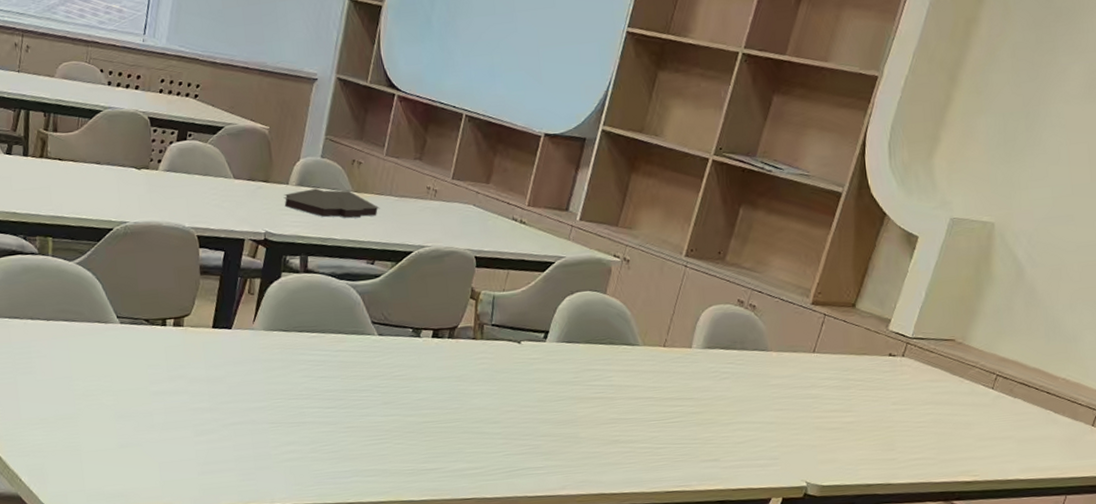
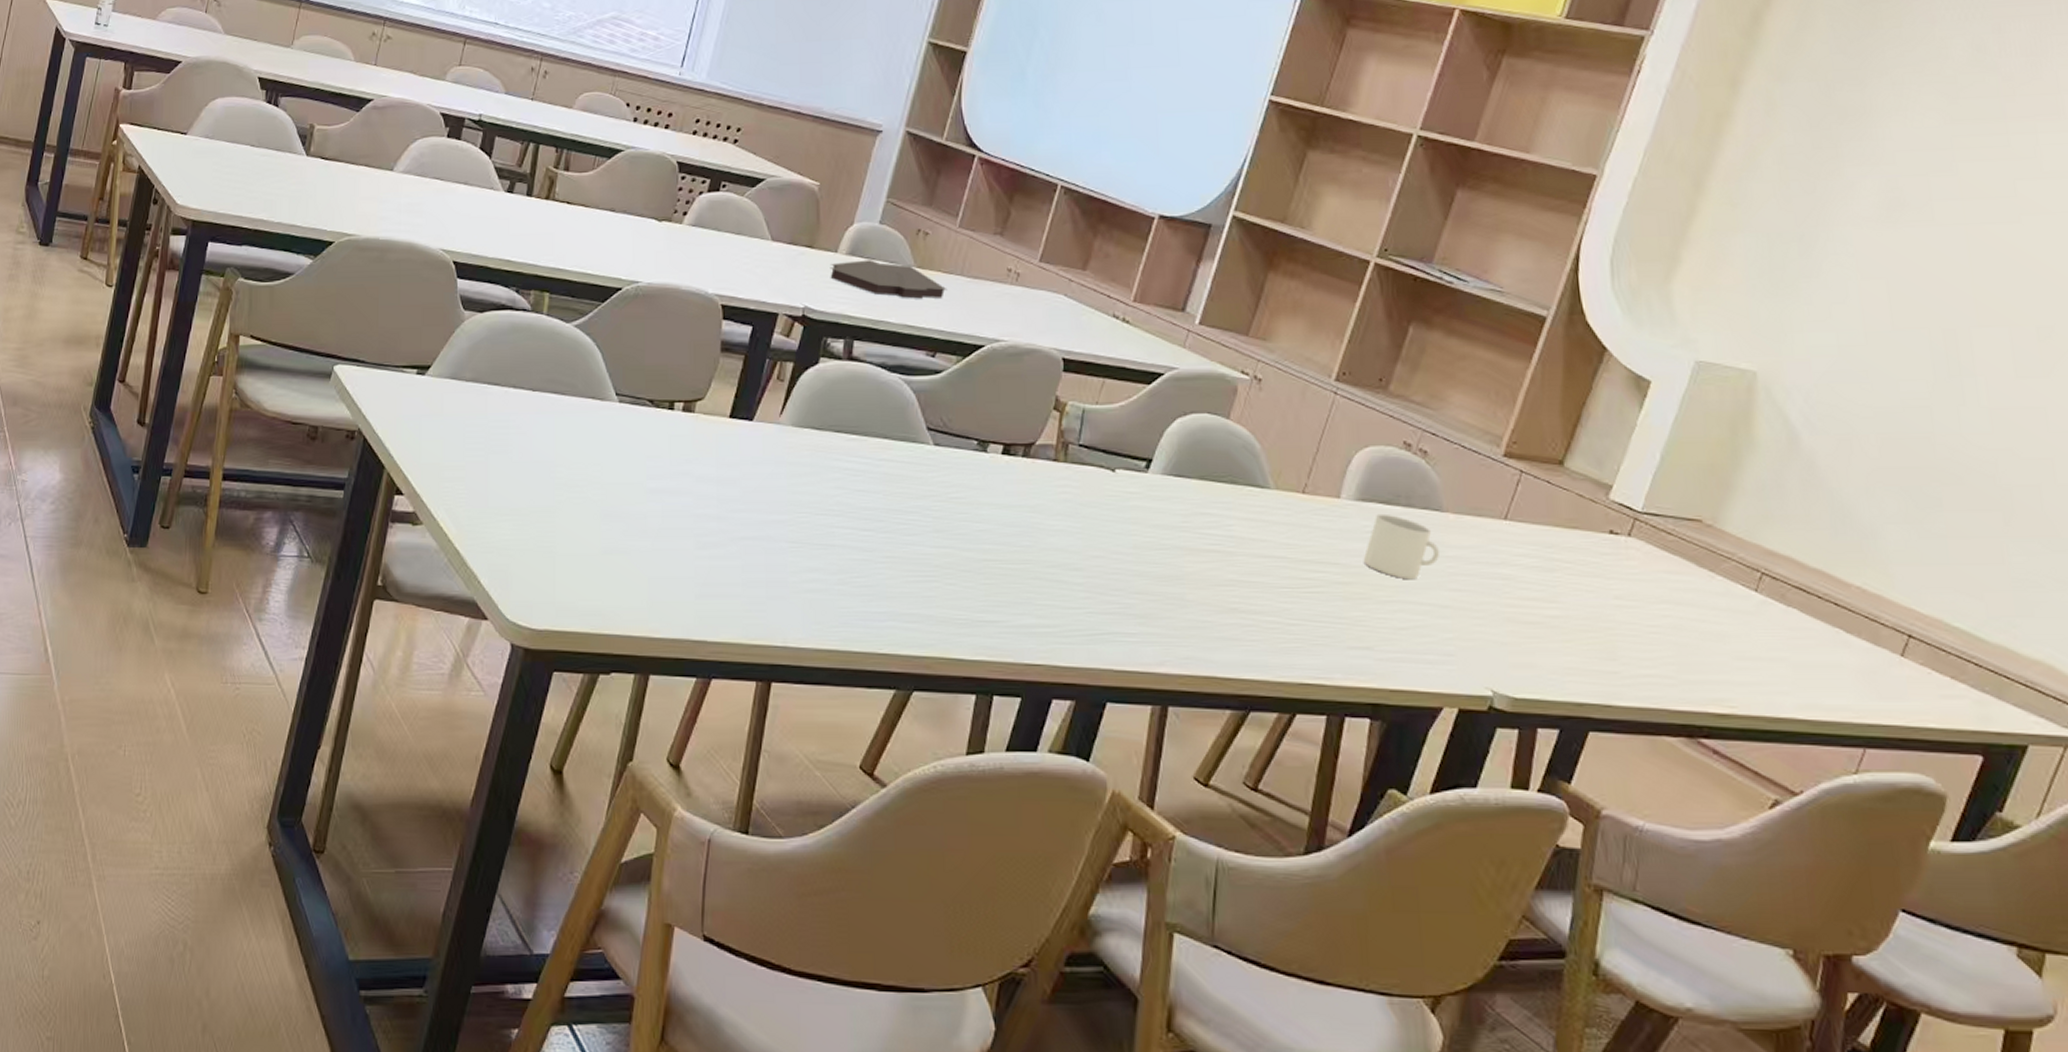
mug: none [710,356,766,406] -> present [1363,513,1439,580]

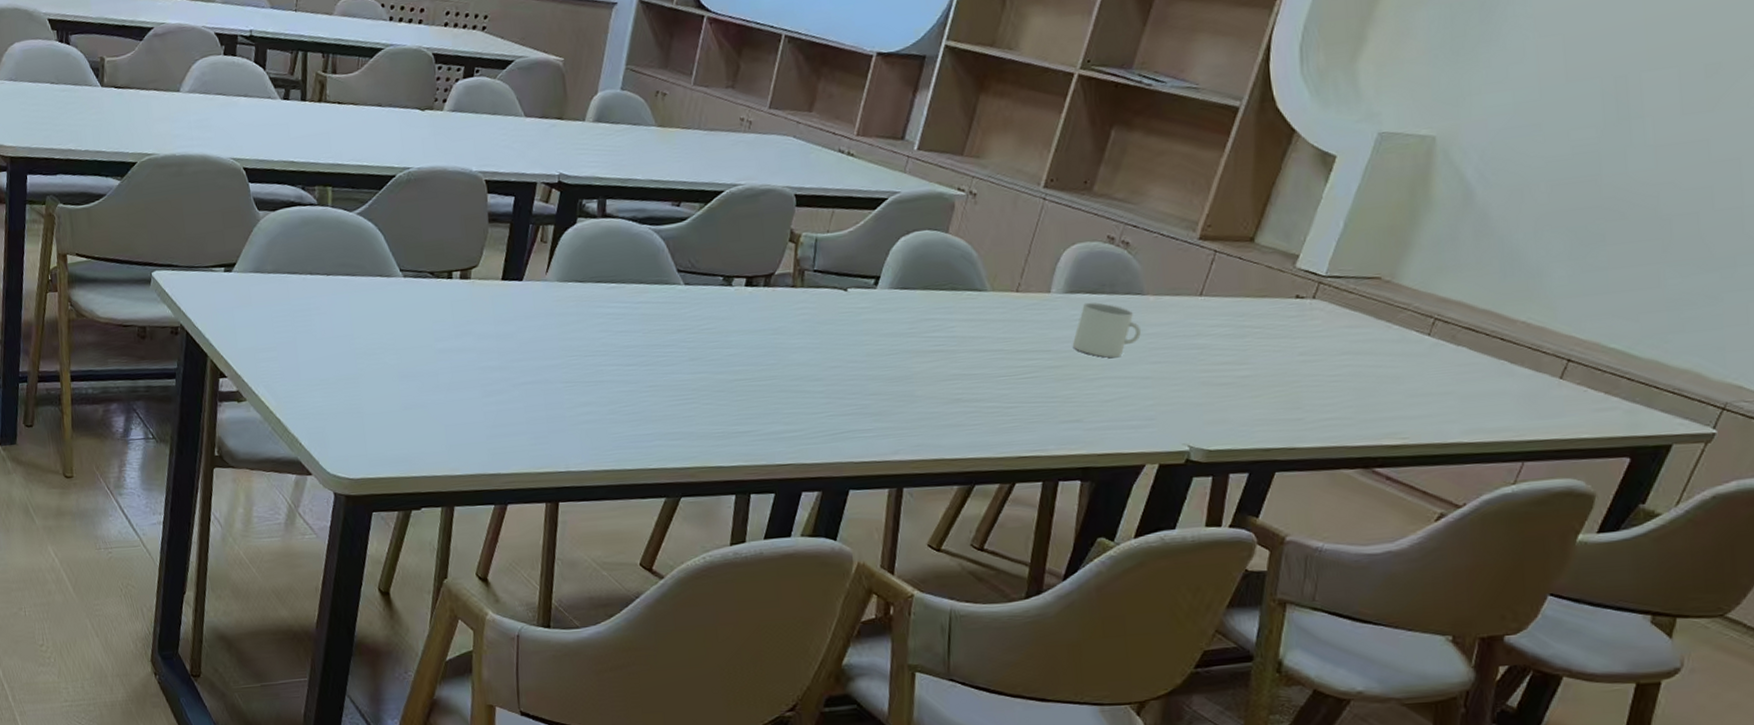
papers: present [830,260,947,299] -> none [579,124,687,157]

